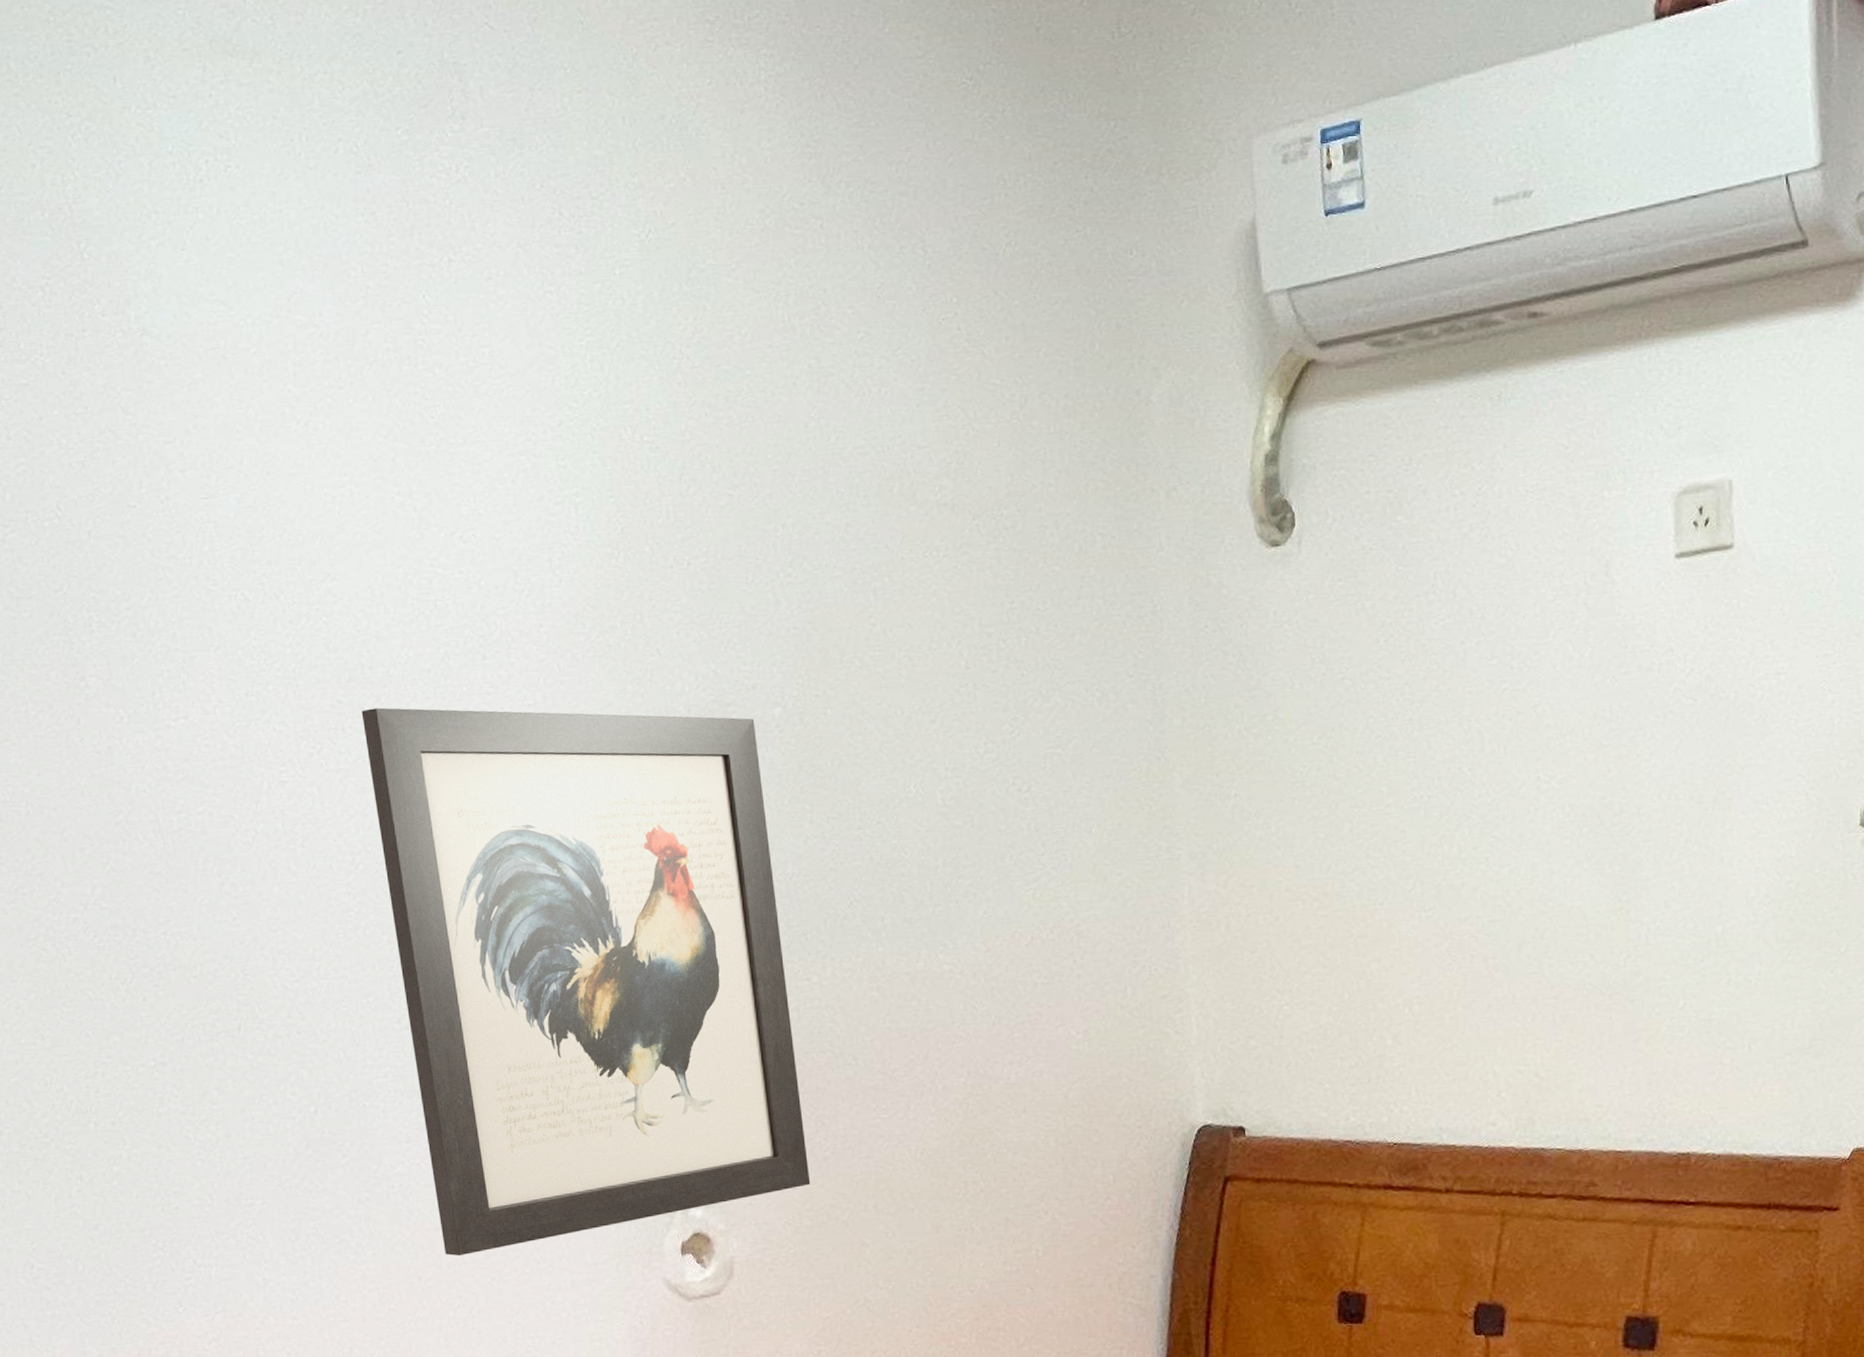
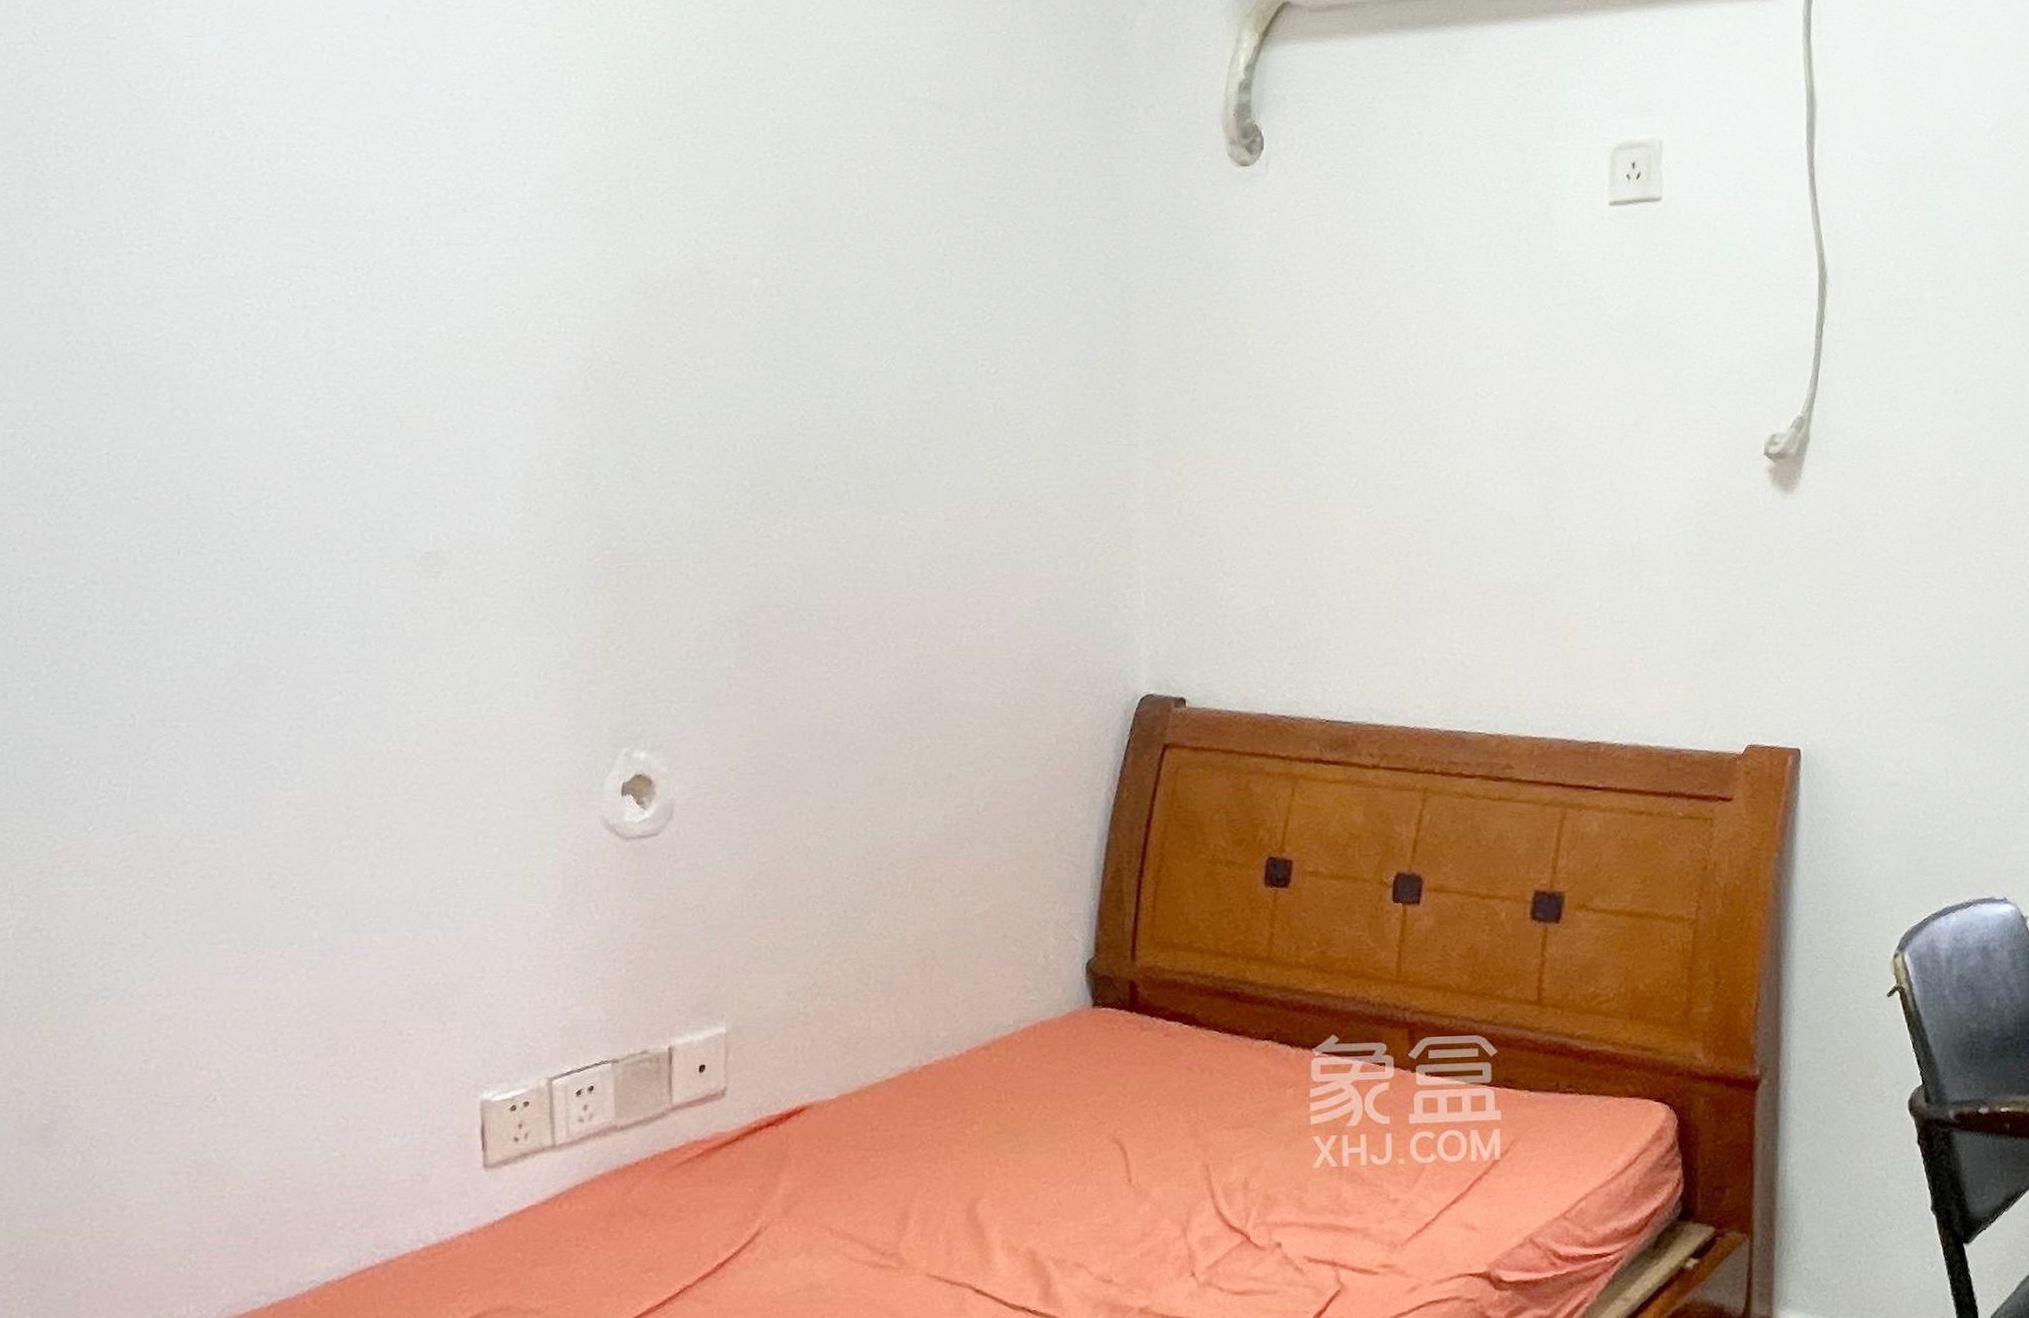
wall art: present [361,707,811,1257] -> none [334,250,757,787]

